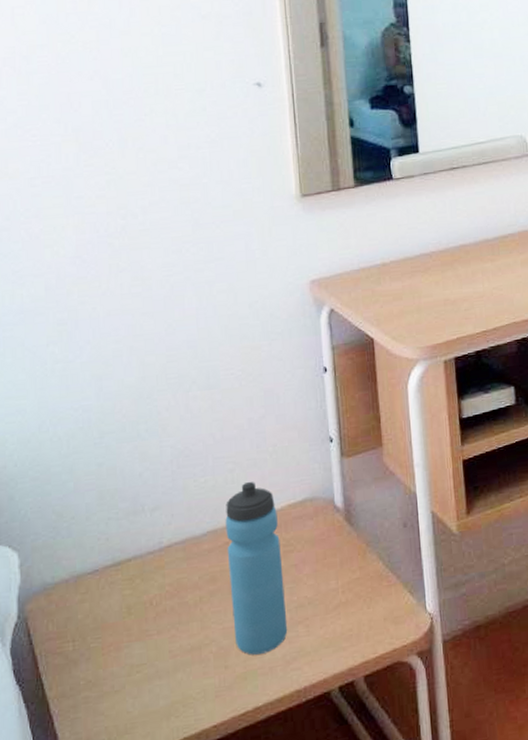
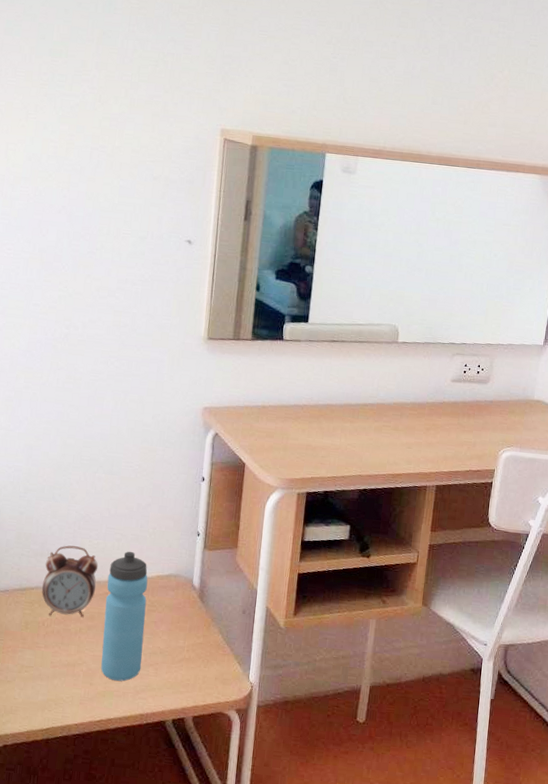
alarm clock: none [141,490,213,591] -> present [42,545,99,618]

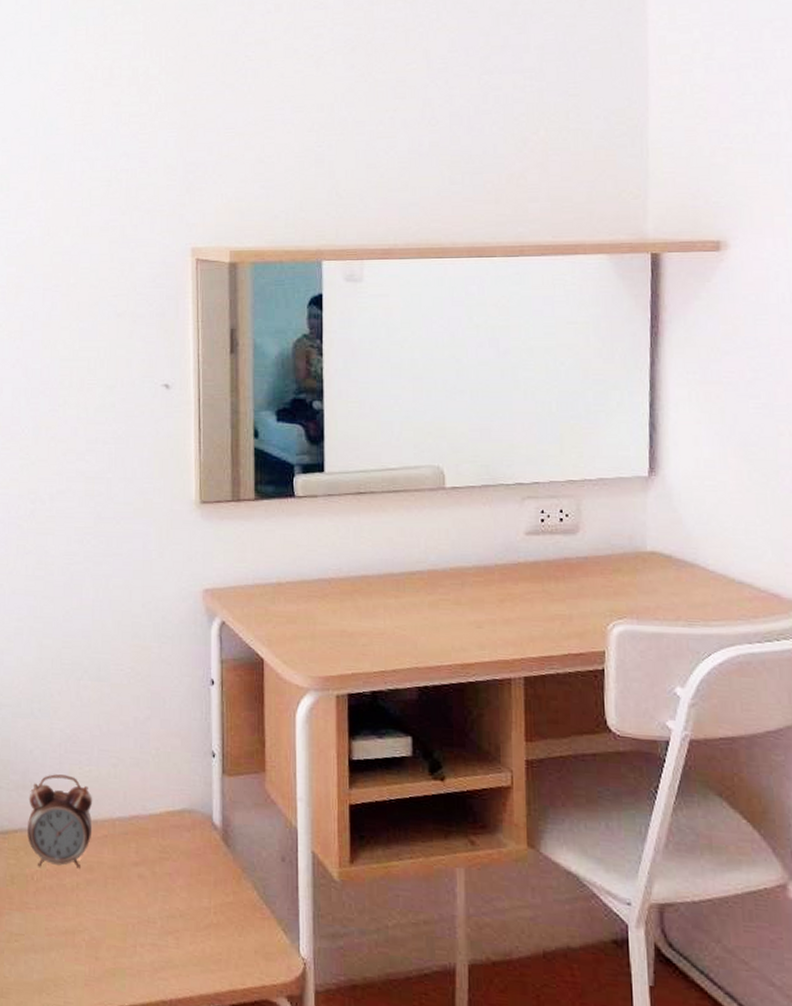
water bottle: present [101,551,148,681] -> none [105,779,158,955]

